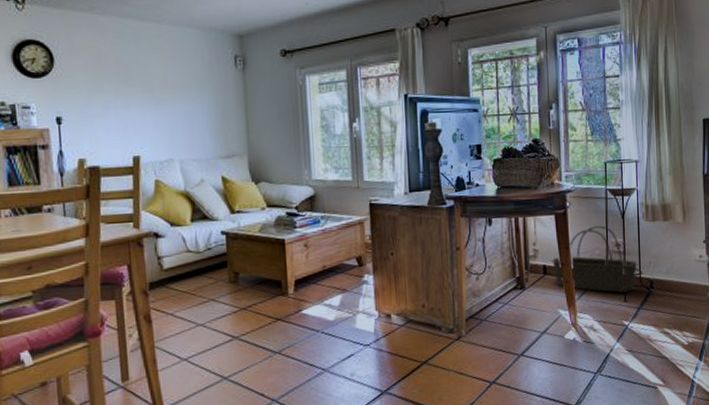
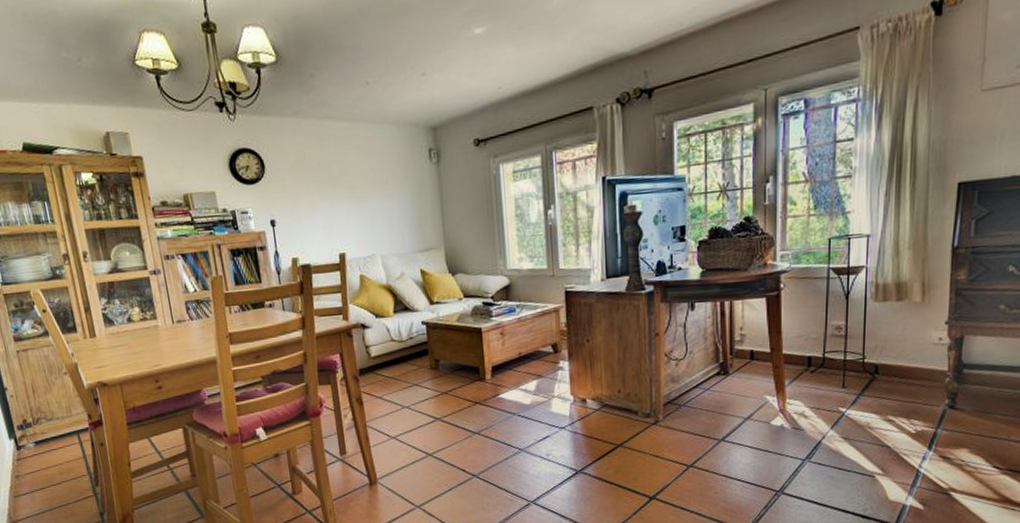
basket: present [552,225,637,293] -> none [761,307,860,379]

